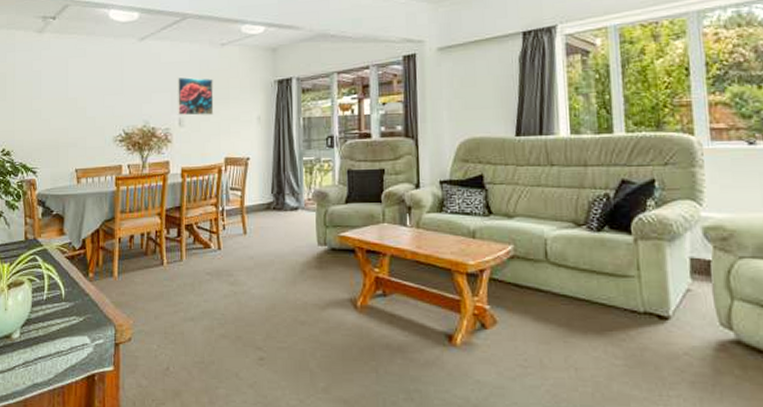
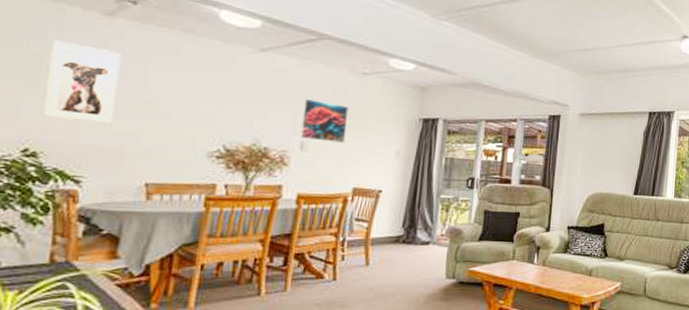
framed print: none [9,59,50,123] -> present [41,40,121,124]

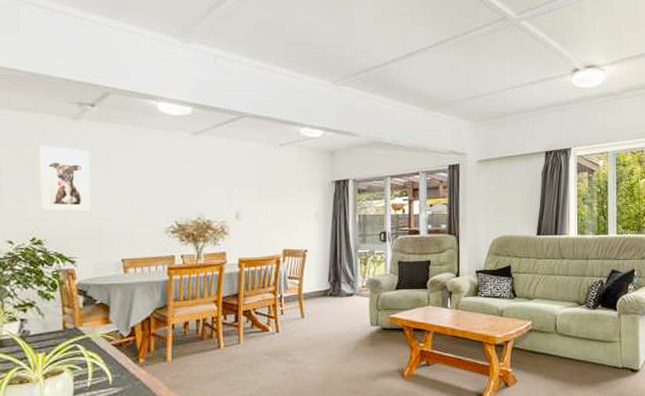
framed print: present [299,98,349,143] -> none [233,172,272,210]

